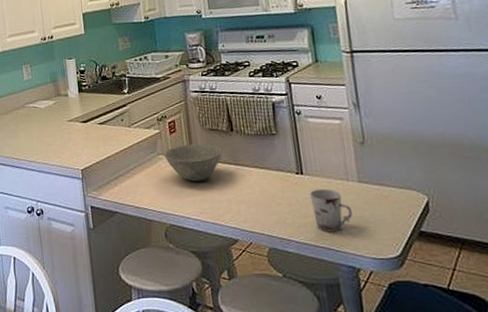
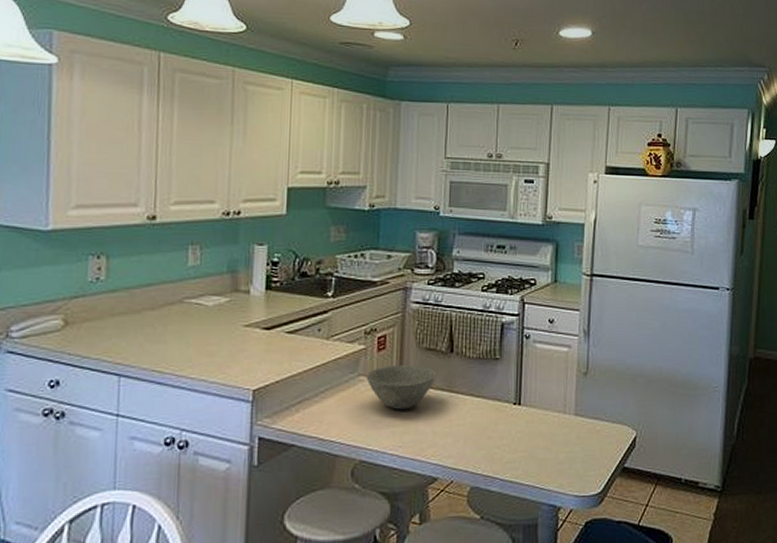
cup: present [310,188,353,233] -> none [524,421,563,469]

